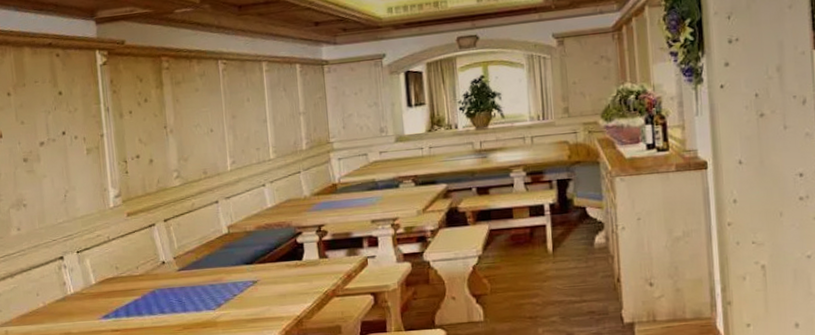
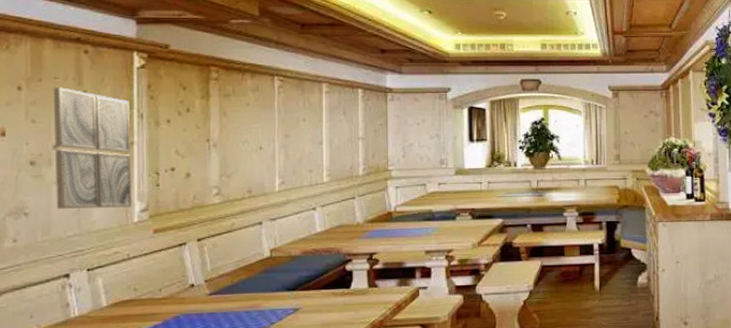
wall art: none [34,90,108,199] -> present [53,87,133,209]

